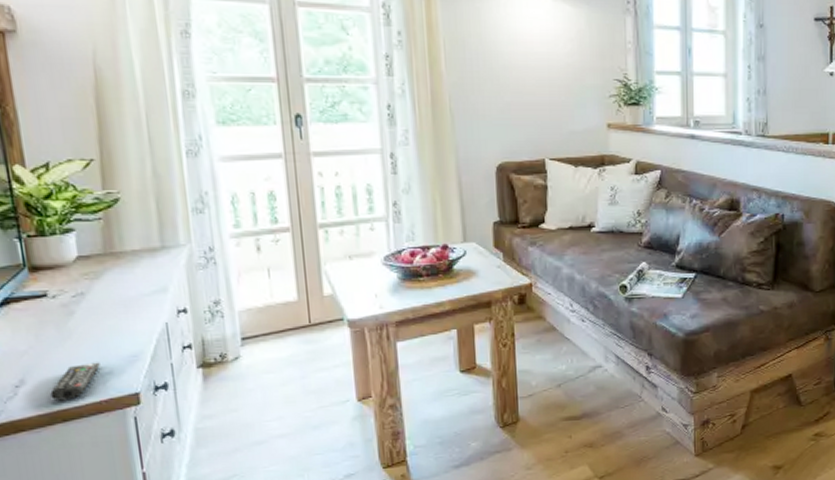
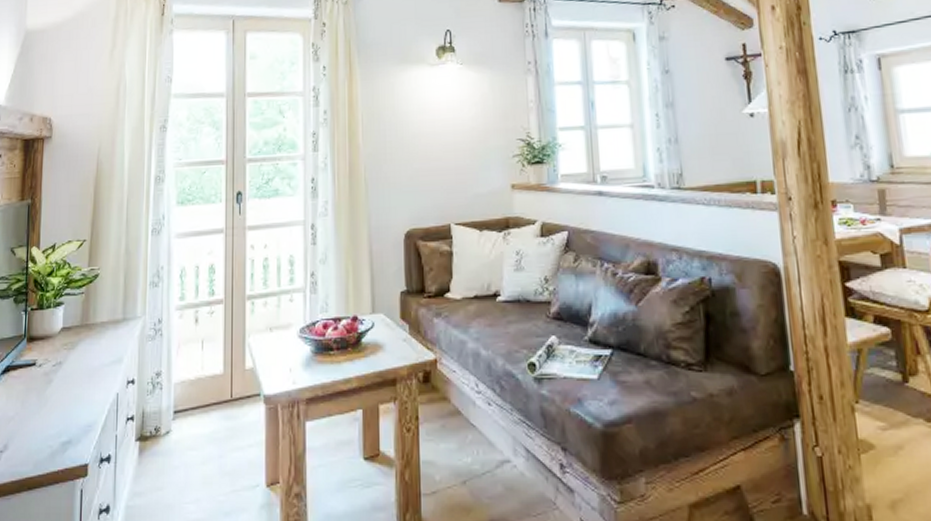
remote control: present [50,362,100,401] -> none [23,431,63,468]

